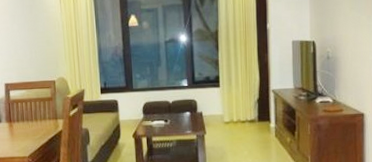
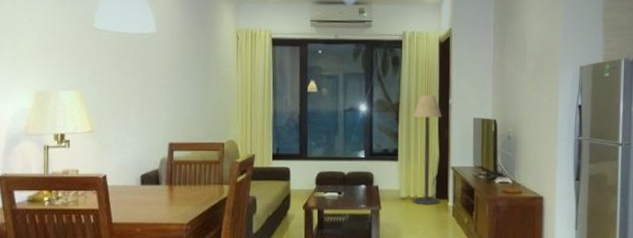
floor lamp: none [232,21,263,128] -> present [412,95,442,205]

